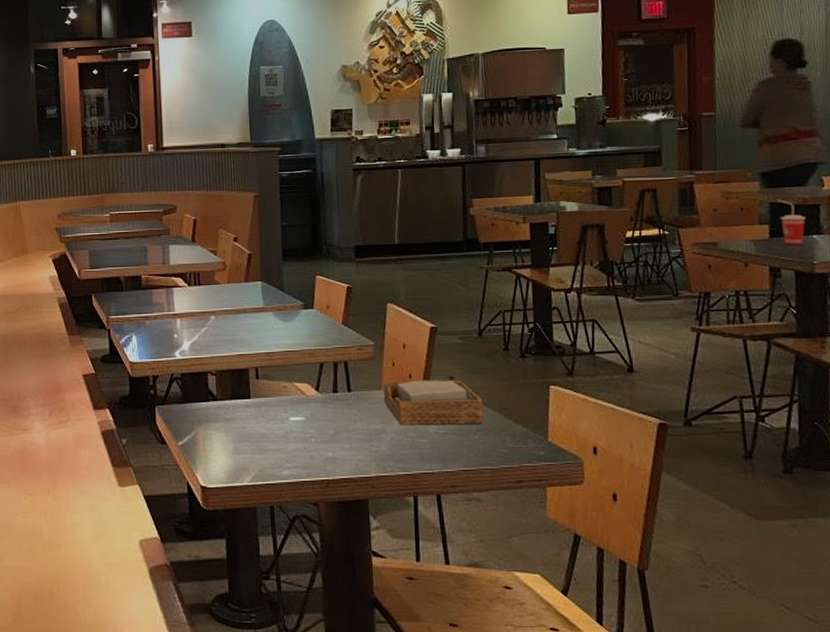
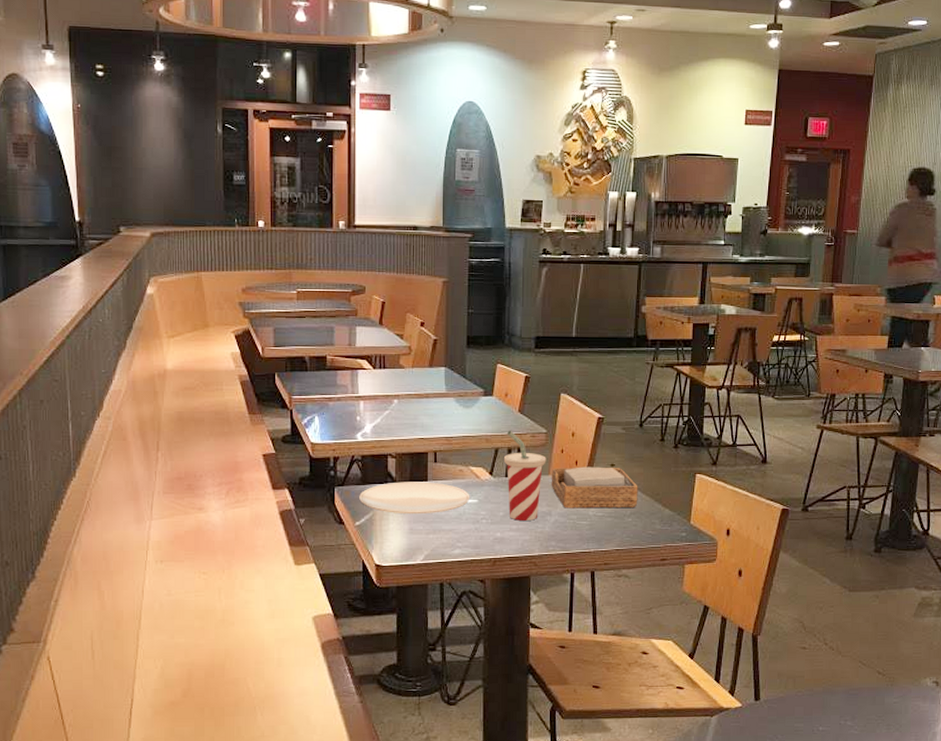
plate: none [180,399,297,434] -> present [359,482,470,515]
beverage cup: none [329,343,377,439] -> present [503,430,546,521]
beverage cup: present [776,199,806,245] -> none [897,314,918,355]

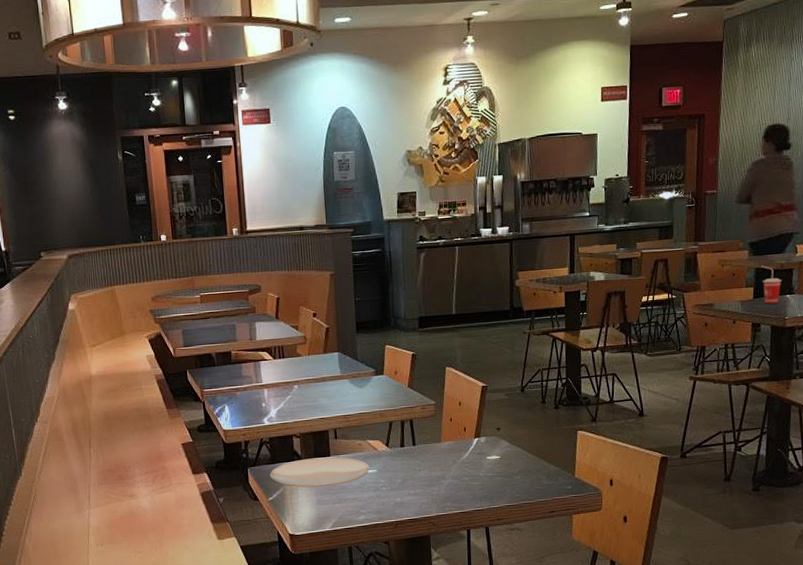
beverage cup: present [503,430,546,521] -> none [397,404,437,486]
napkin holder: present [551,467,638,509] -> none [442,430,525,472]
beverage cup: none [897,314,918,355] -> present [760,265,782,304]

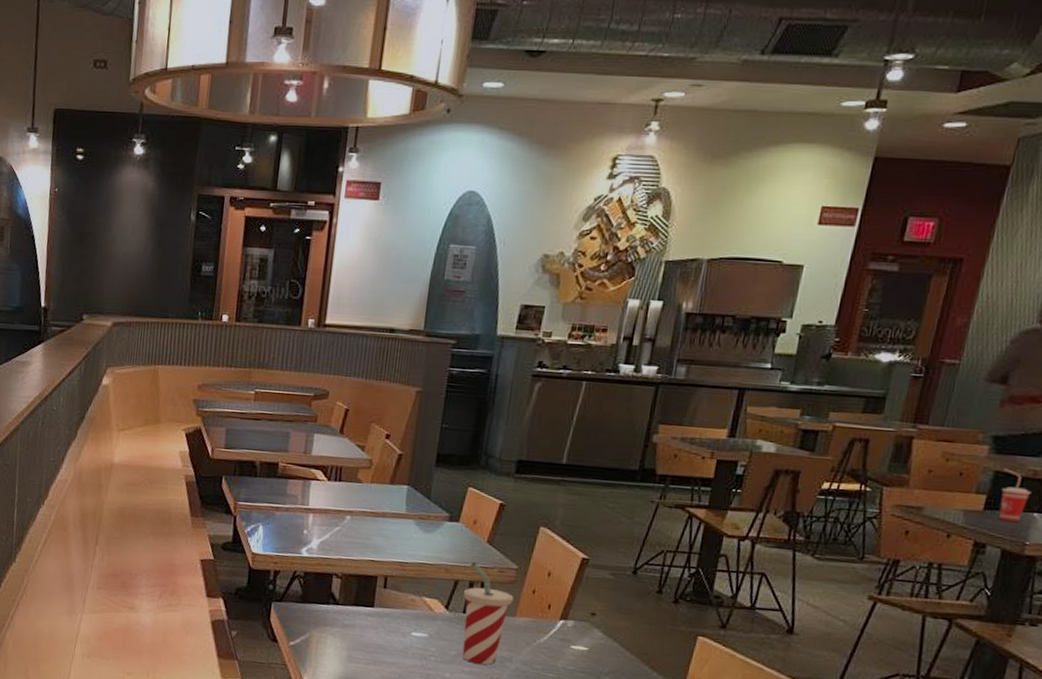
plate: present [270,456,370,487] -> none [296,604,420,643]
beverage cup: none [397,404,437,486] -> present [462,561,514,665]

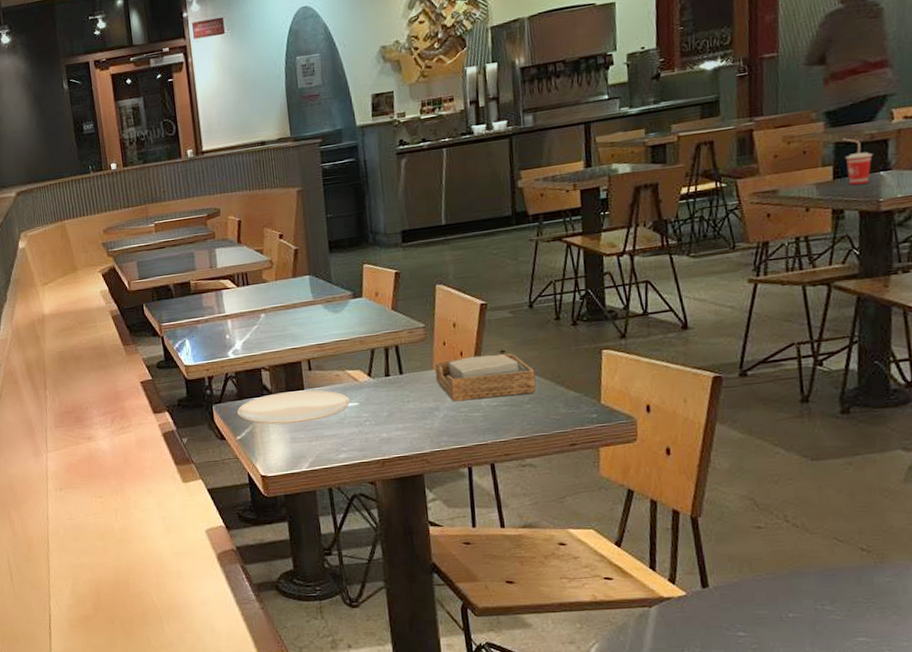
plate: none [296,604,420,643] -> present [237,390,350,425]
beverage cup: present [462,561,514,665] -> none [380,329,428,419]
napkin holder: none [515,609,622,666] -> present [434,353,537,402]

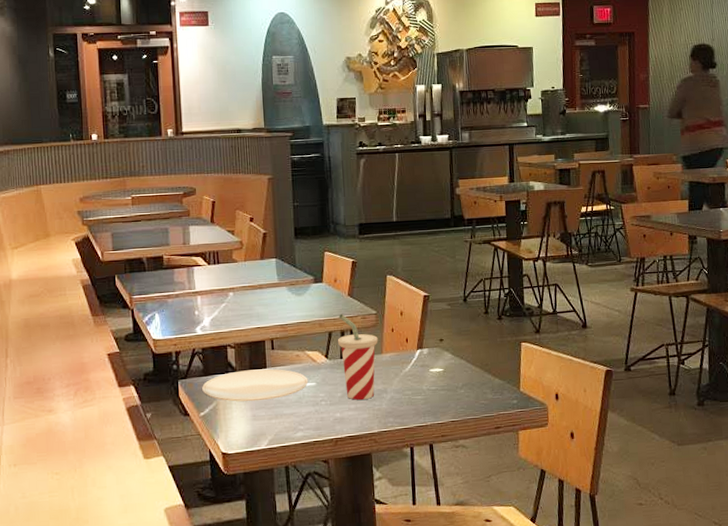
beverage cup: none [380,329,428,419] -> present [337,313,378,400]
napkin holder: present [434,353,537,402] -> none [383,342,469,385]
beverage cup: present [841,138,873,185] -> none [694,178,715,217]

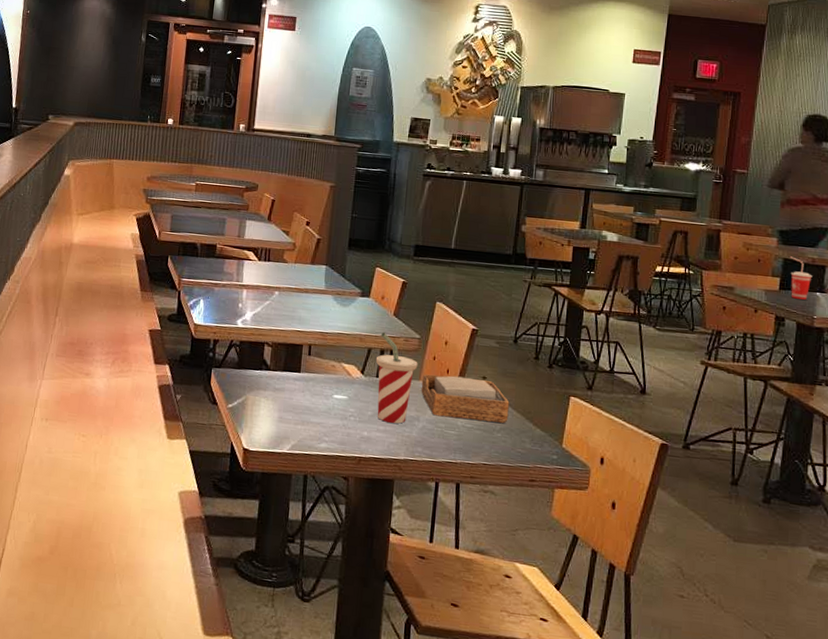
plate: present [202,368,308,402] -> none [234,370,341,405]
napkin holder: none [383,342,469,385] -> present [421,373,510,424]
beverage cup: none [694,178,715,217] -> present [789,256,812,300]

